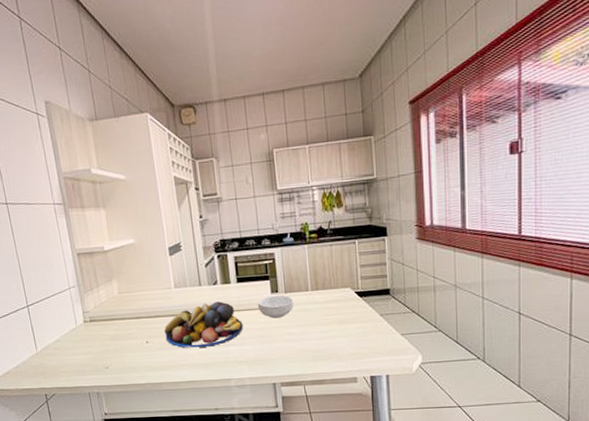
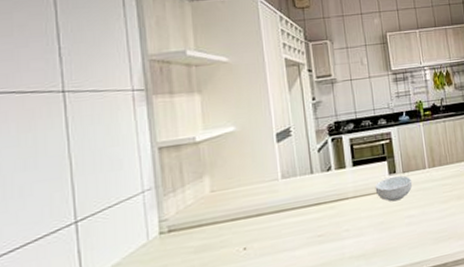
fruit bowl: present [163,301,243,348] -> none [266,189,360,250]

